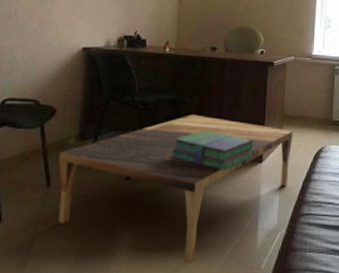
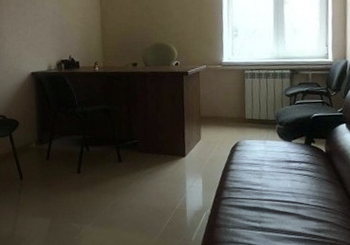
coffee table: present [57,114,293,264] -> none [25,120,211,236]
stack of books: present [171,129,255,171] -> none [110,132,179,164]

